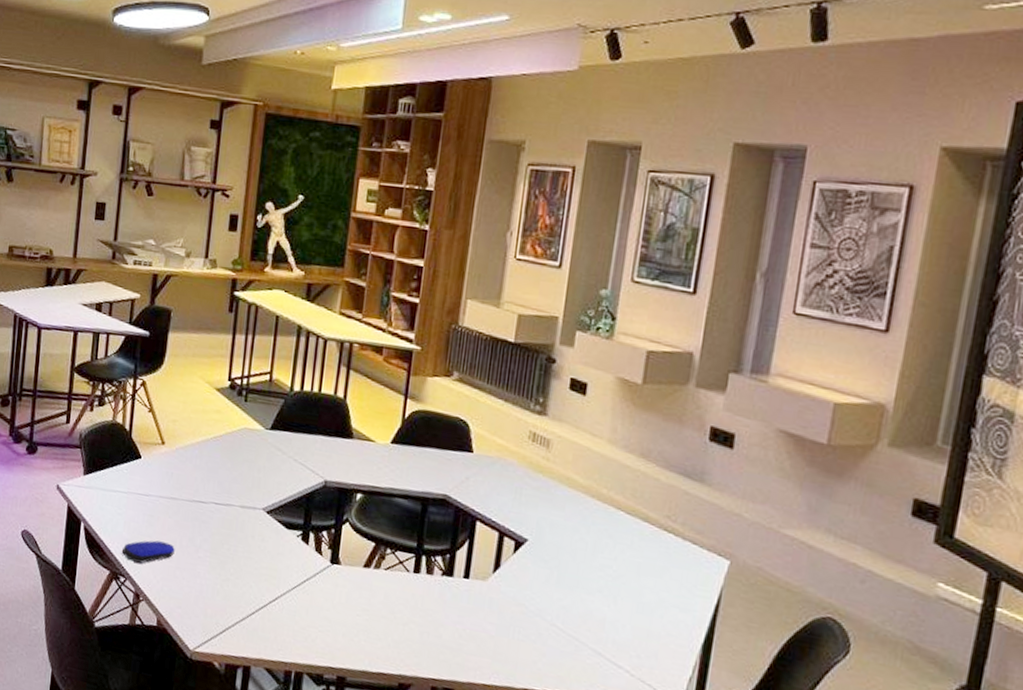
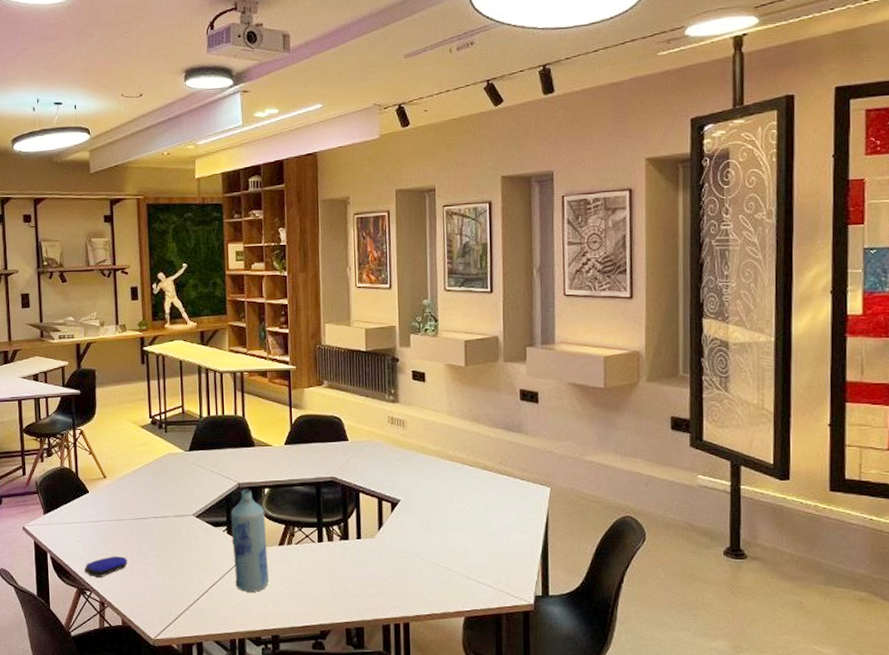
bottle: none [302,489,353,619] -> present [231,489,269,592]

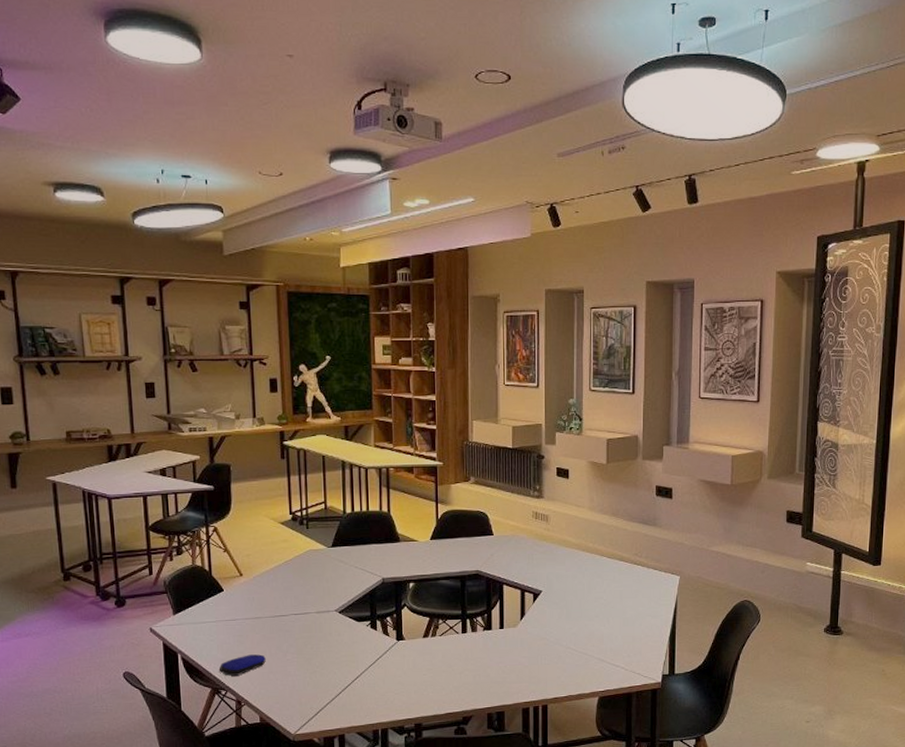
bottle: present [231,489,269,592] -> none [375,584,412,684]

